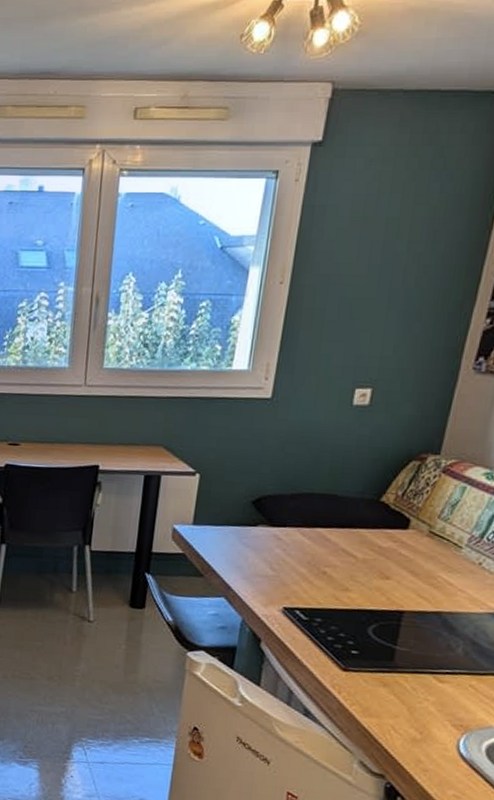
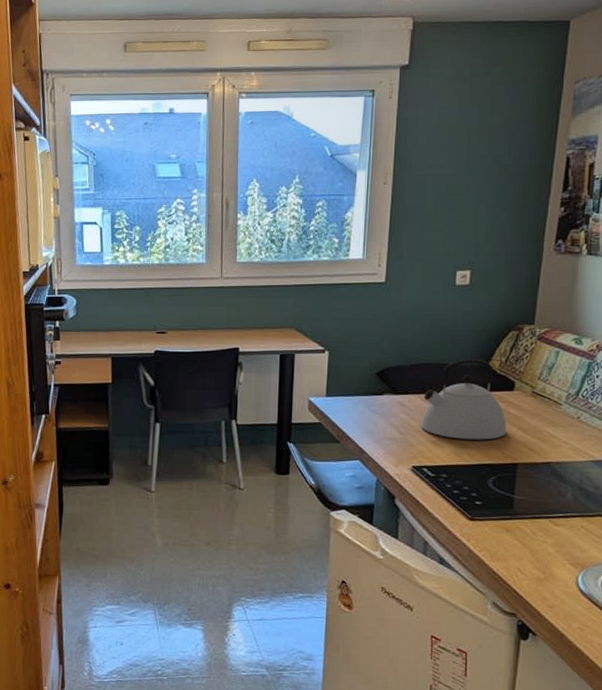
kettle: none [297,490,396,583] -> present [421,359,507,440]

